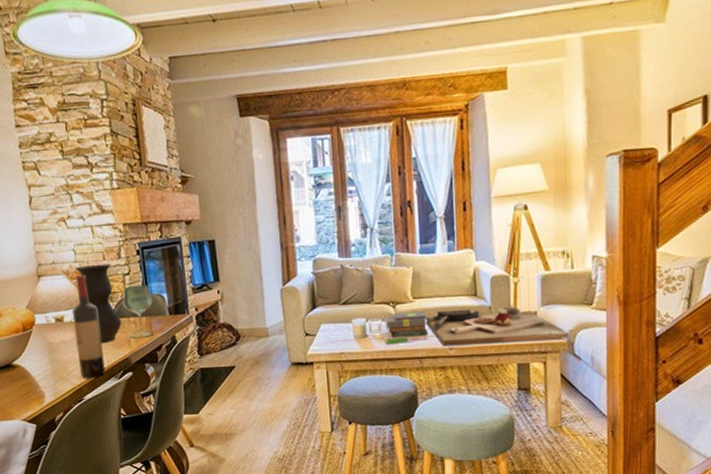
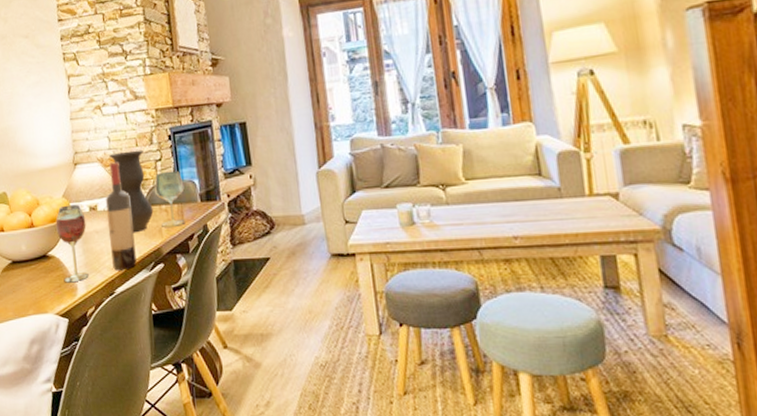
wineglass: none [19,315,56,391] -> present [55,204,89,283]
books: present [381,311,429,344] -> none [431,194,487,233]
decorative tray: present [426,305,569,347] -> none [483,185,664,235]

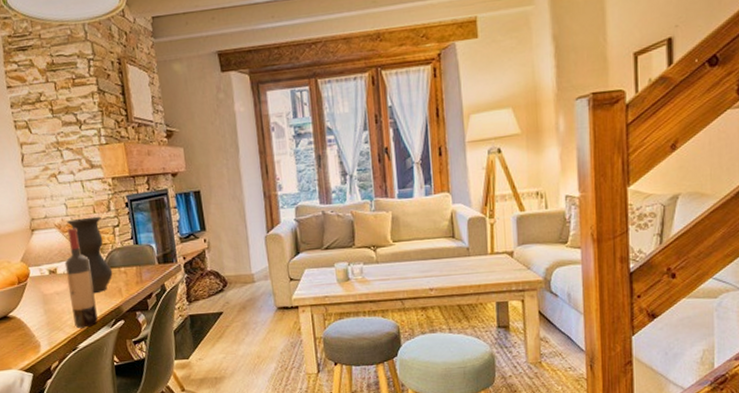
wineglass: present [55,204,89,283] -> none [15,268,51,341]
wine glass: present [154,170,185,227] -> none [113,235,144,288]

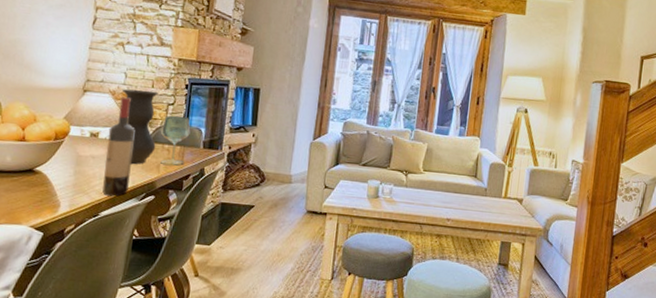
wine glass: none [113,235,144,288] -> present [160,115,191,166]

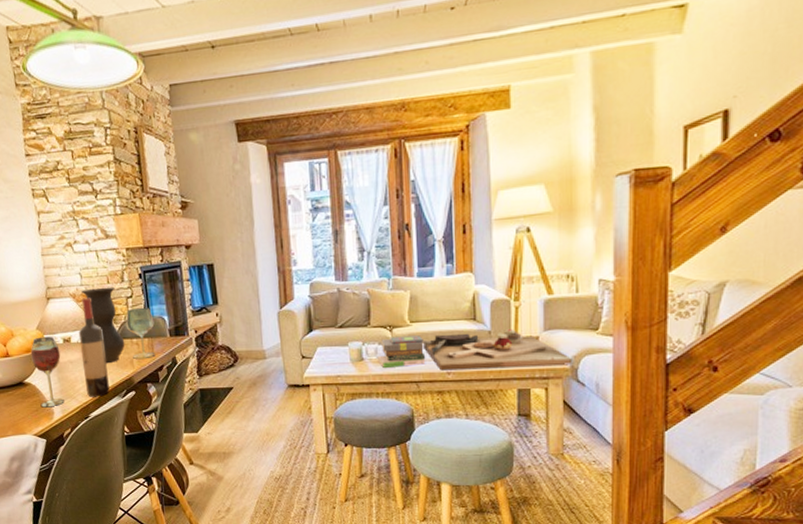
wineglass: none [46,127,84,200] -> present [30,336,64,408]
books: none [391,181,432,209] -> present [378,335,426,368]
decorative tray: none [431,185,546,226] -> present [424,329,573,371]

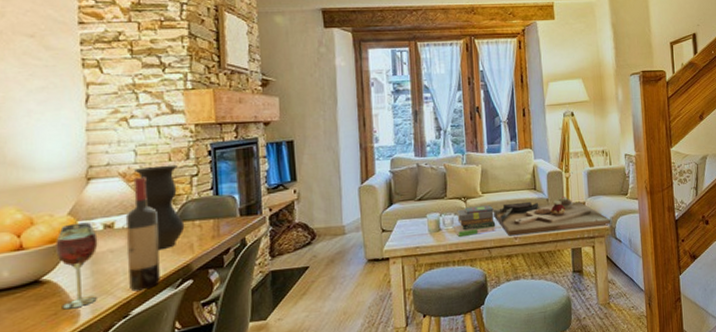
wine glass: present [125,307,155,359] -> none [187,185,223,243]

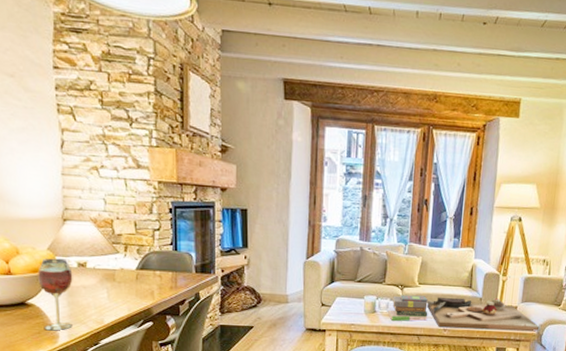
wine bottle: present [125,176,160,290] -> none [96,224,125,324]
vase: present [133,164,185,249] -> none [103,215,147,292]

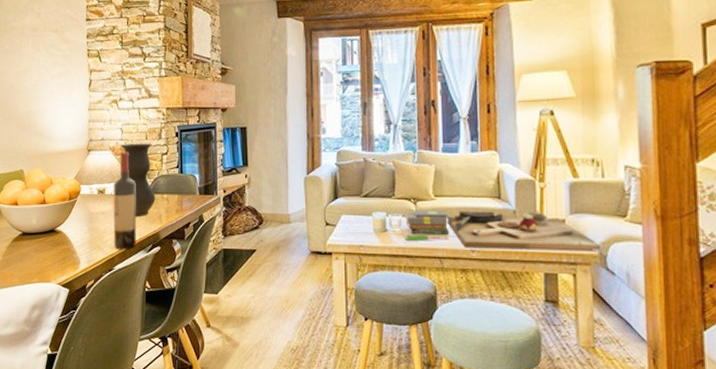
wineglass: present [38,258,73,331] -> none [66,186,94,257]
wine bottle: none [96,224,125,324] -> present [113,152,136,249]
vase: none [103,215,147,292] -> present [120,143,156,216]

